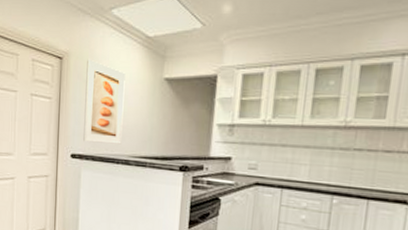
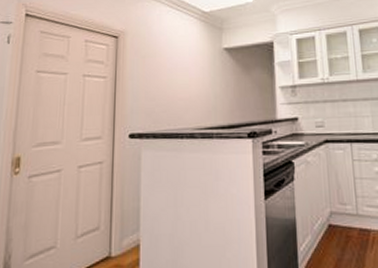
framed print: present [83,59,126,144] -> none [143,36,185,119]

